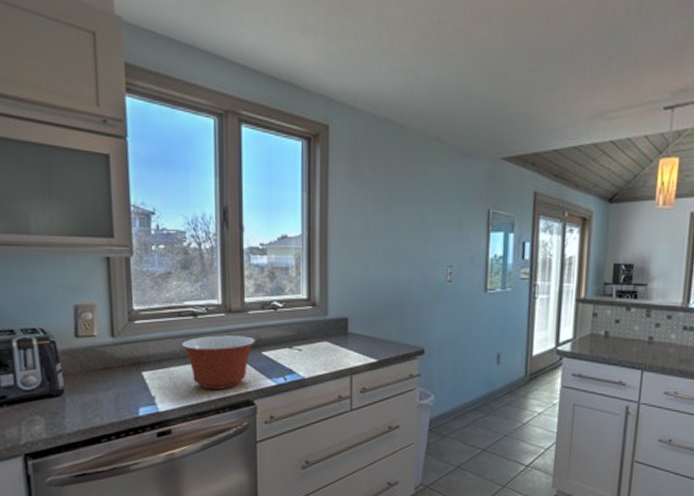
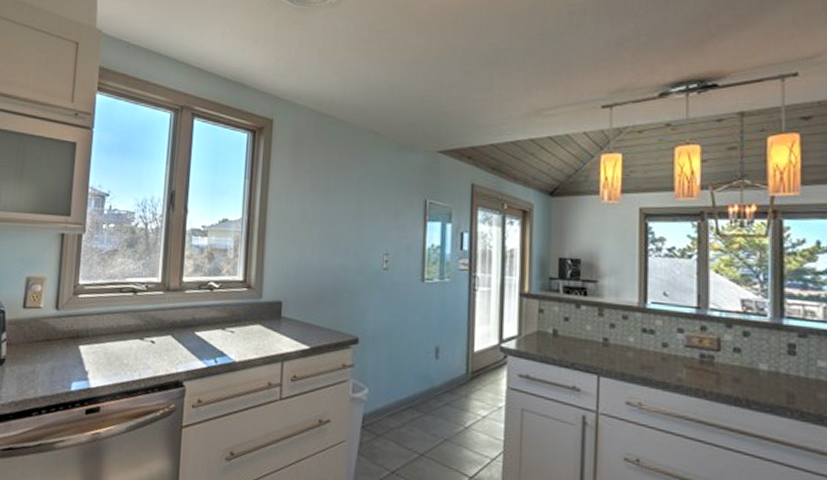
mixing bowl: present [181,335,255,390] -> none [119,312,190,369]

